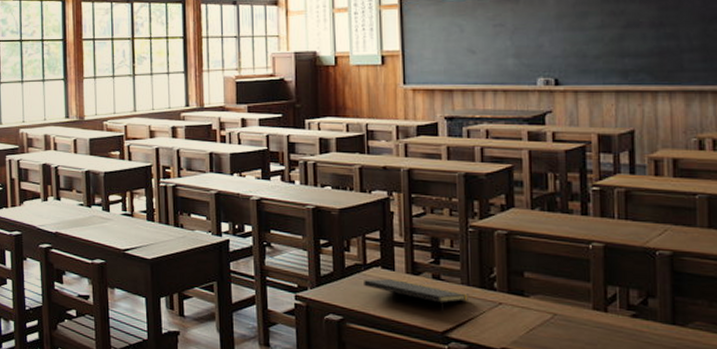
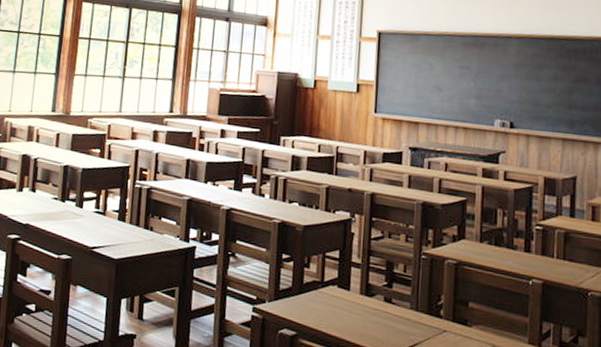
notepad: present [364,278,470,315] -> none [319,297,417,338]

